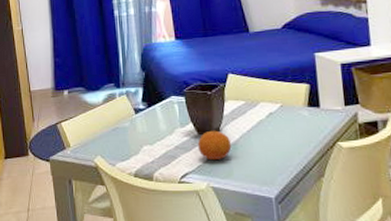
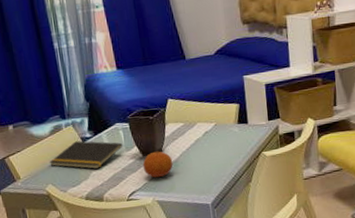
notepad: none [100,112,178,144] -> present [49,141,123,169]

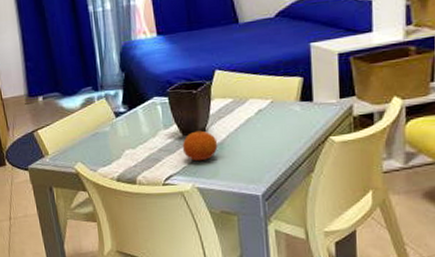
notepad: present [49,141,123,169] -> none [80,115,161,148]

